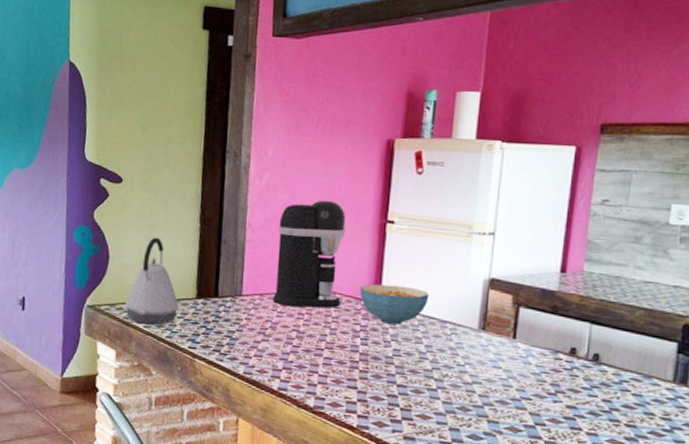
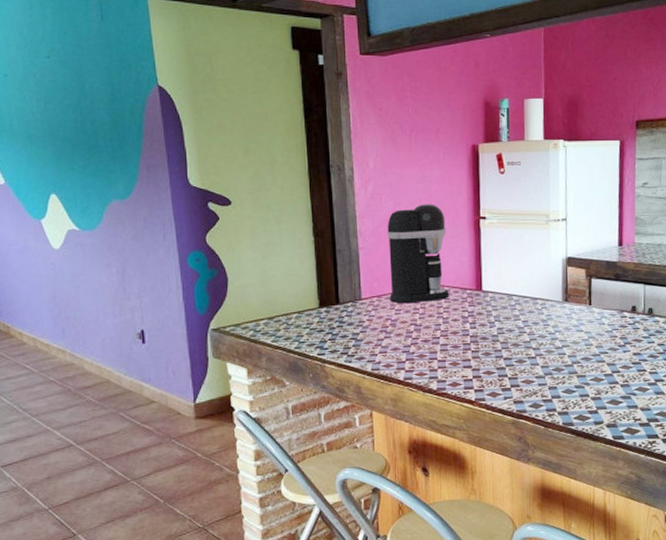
kettle: present [125,237,178,325] -> none [250,254,303,339]
cereal bowl: present [359,284,429,325] -> none [464,272,521,307]

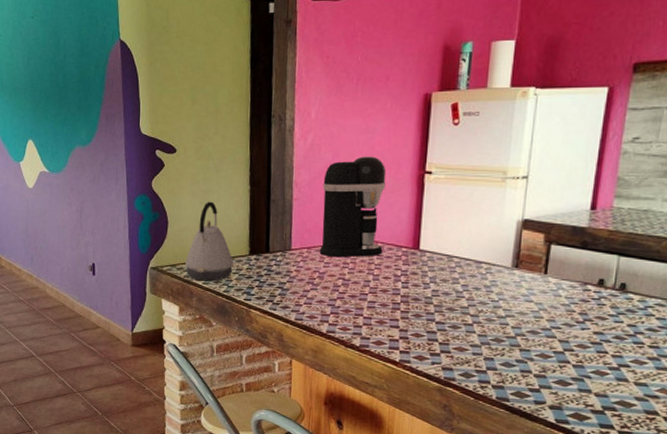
kettle: none [250,254,303,339] -> present [185,201,233,282]

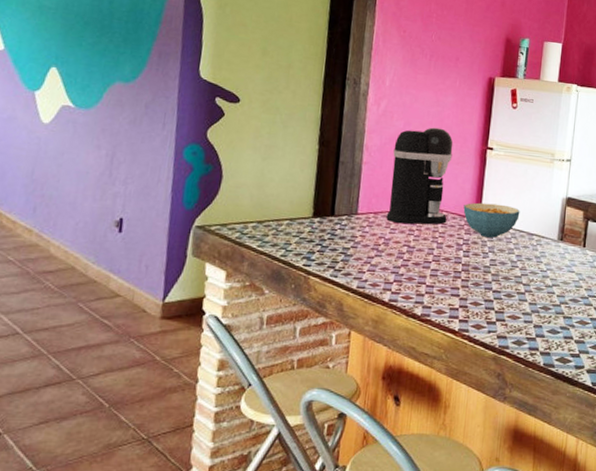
kettle: present [185,201,233,282] -> none [238,157,294,244]
cereal bowl: none [400,231,466,268] -> present [463,202,520,238]

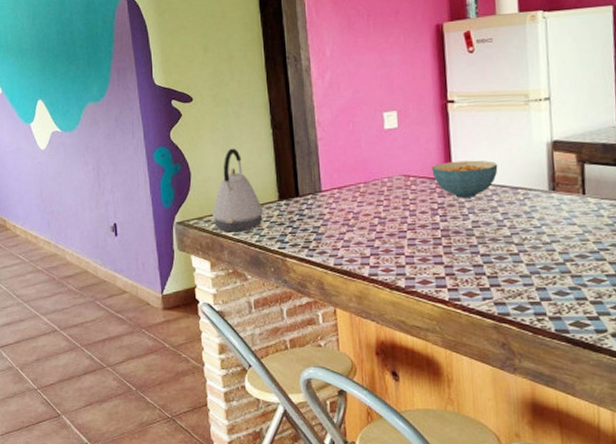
kettle: none [238,157,294,244] -> present [212,148,263,233]
coffee maker: present [386,127,453,225] -> none [346,89,416,195]

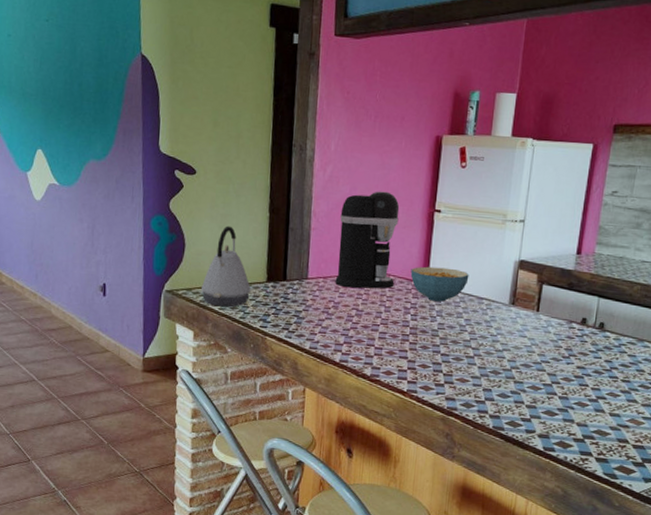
coffee maker: none [346,89,416,195] -> present [335,191,400,289]

